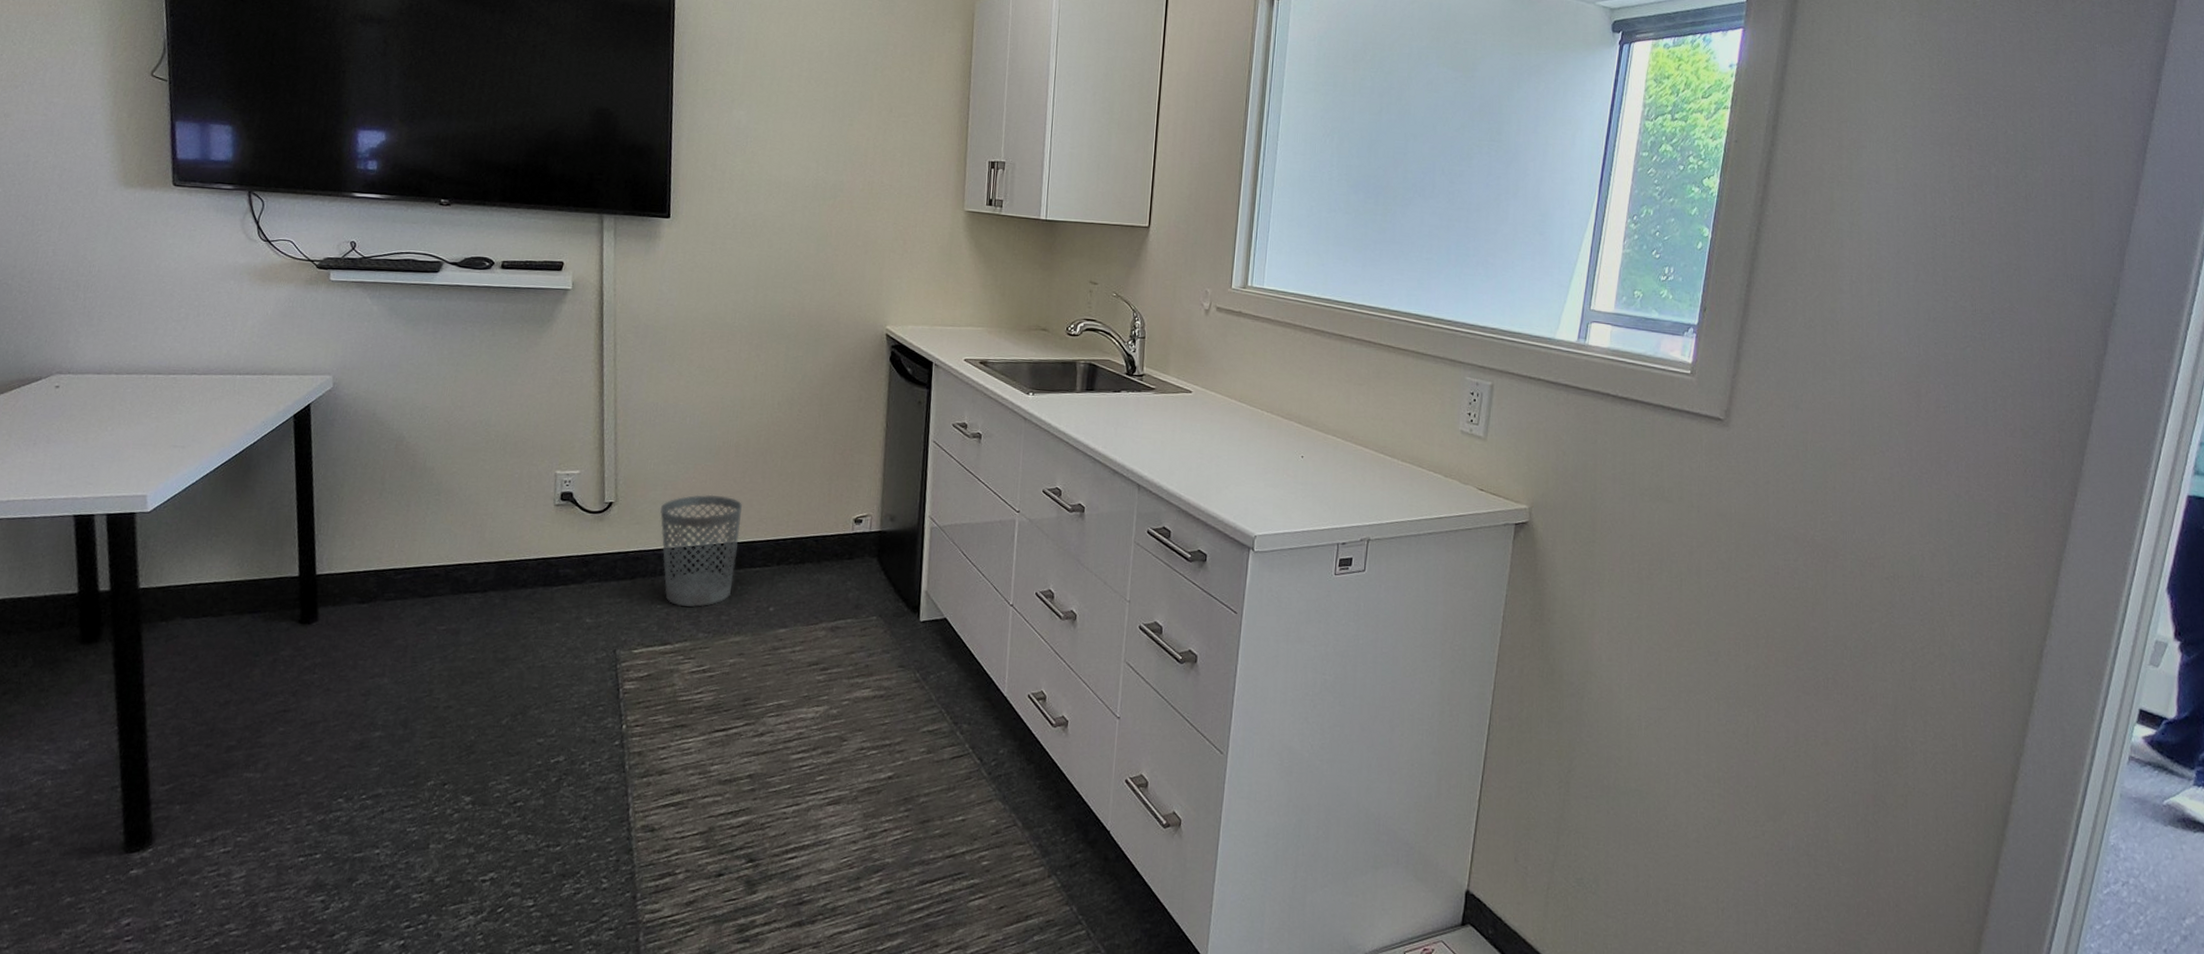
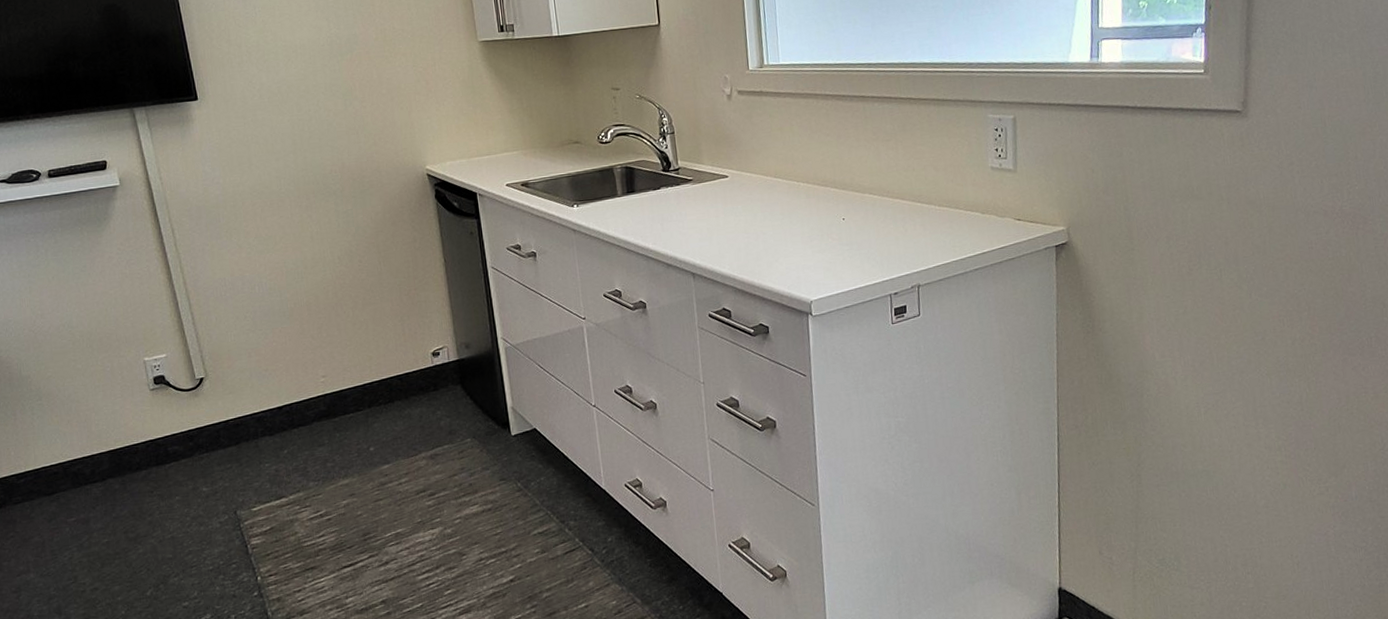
wastebasket: present [660,494,742,607] -> none [249,353,331,462]

